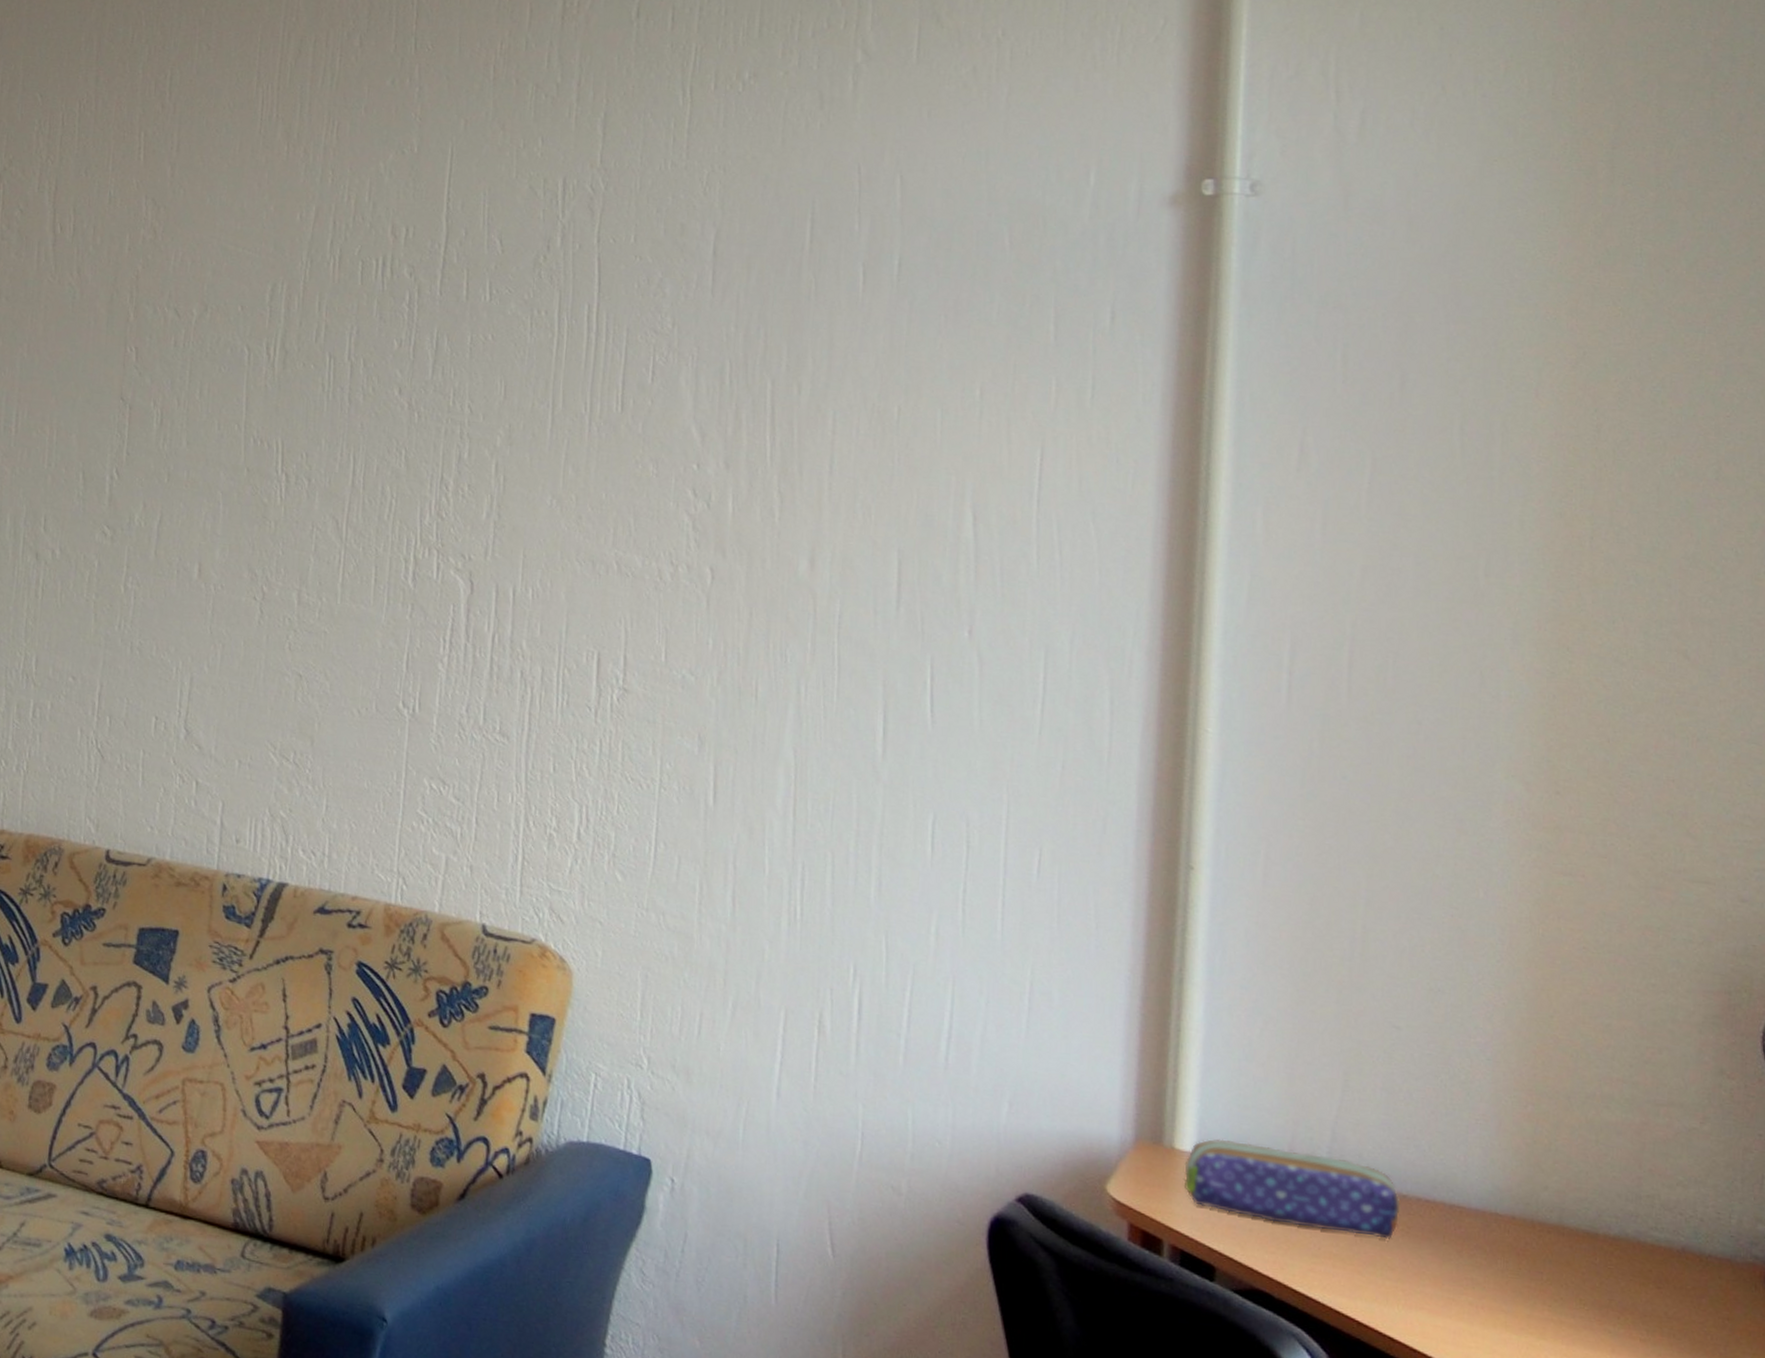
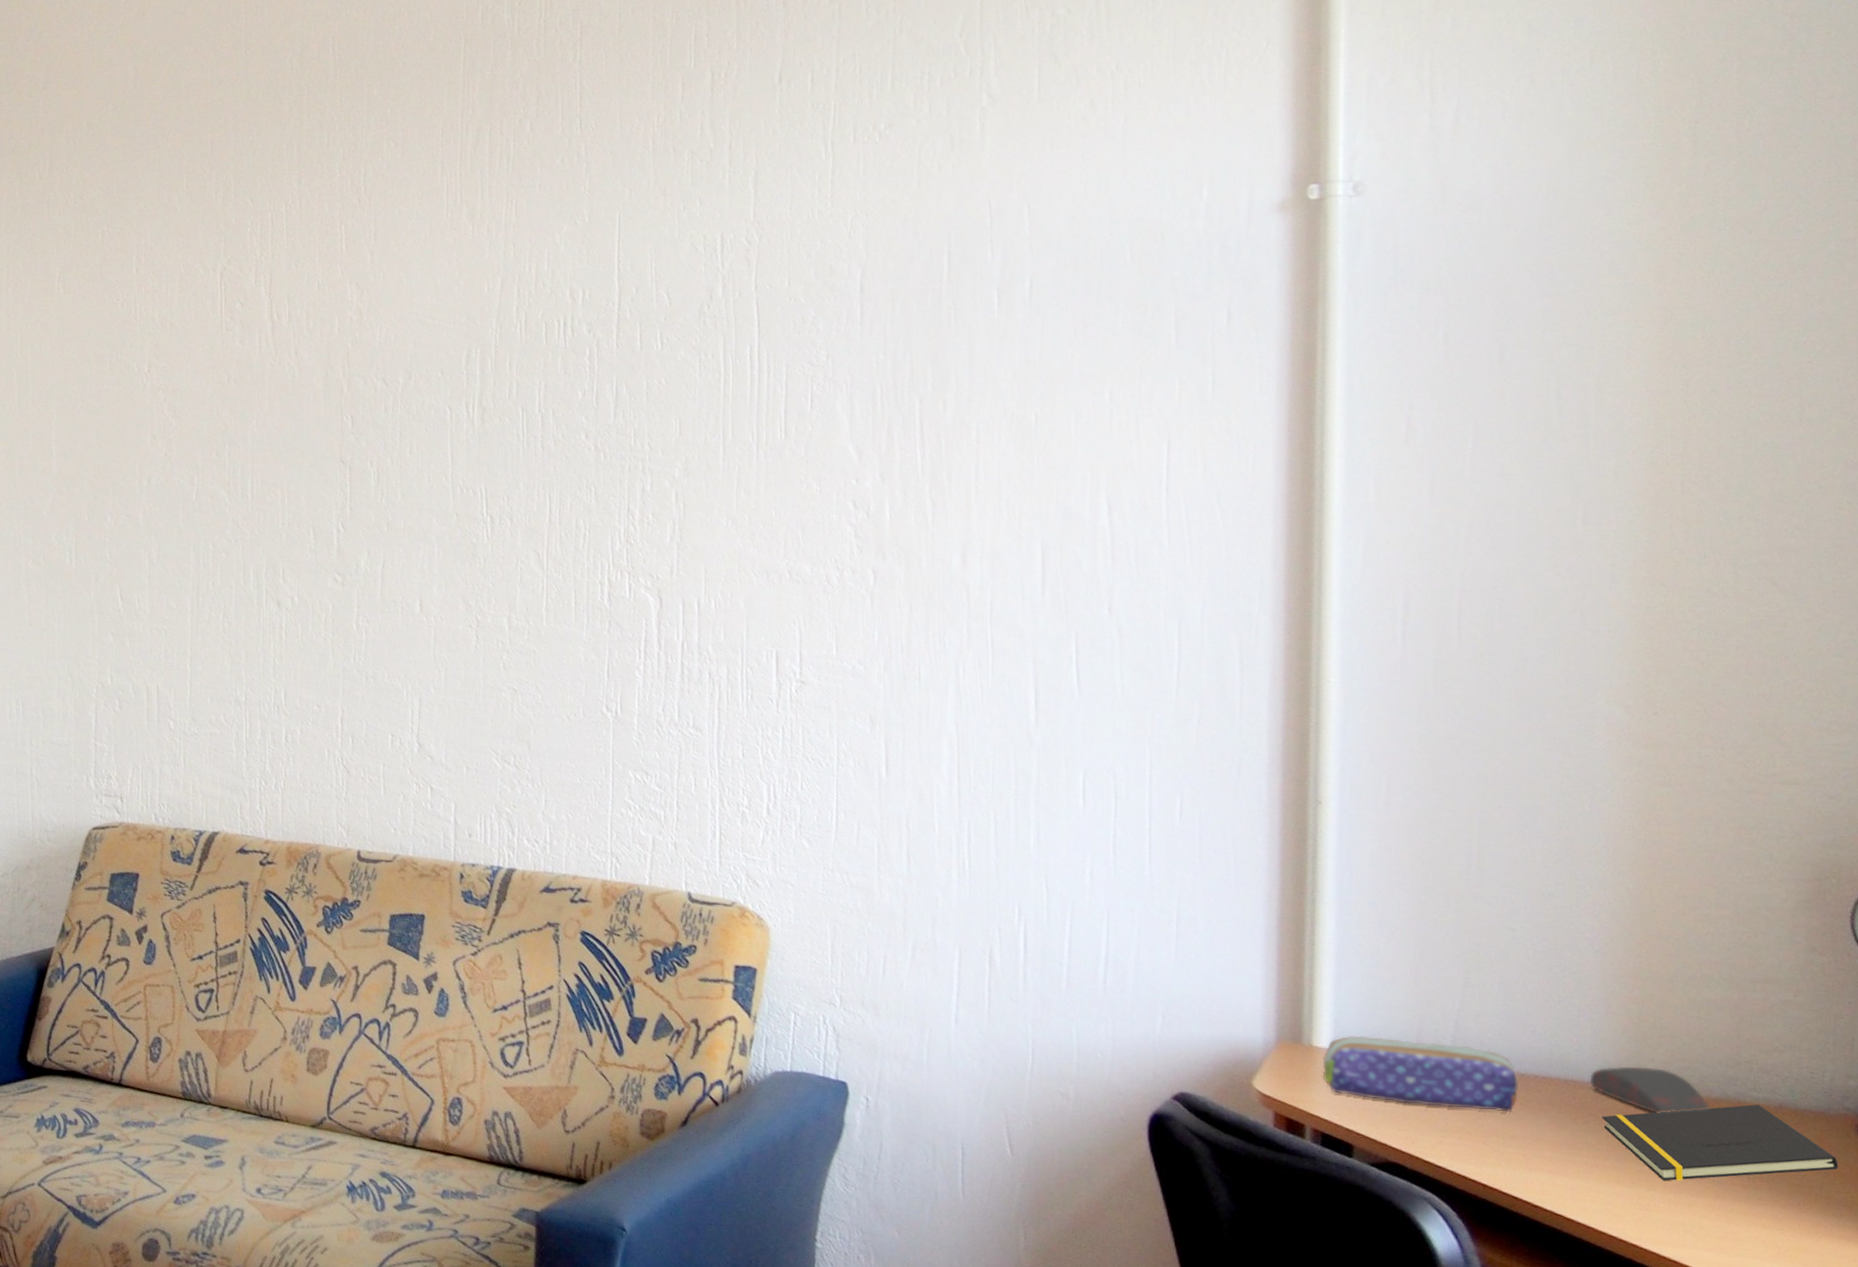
computer mouse: none [1477,1192,1608,1250] -> present [1590,1066,1711,1113]
notepad: none [1490,1246,1746,1330] -> present [1602,1104,1839,1181]

